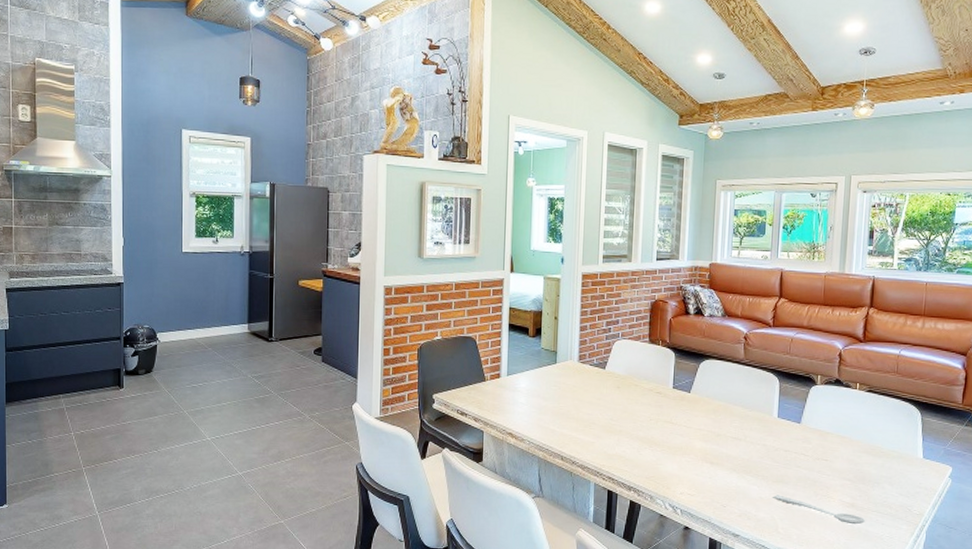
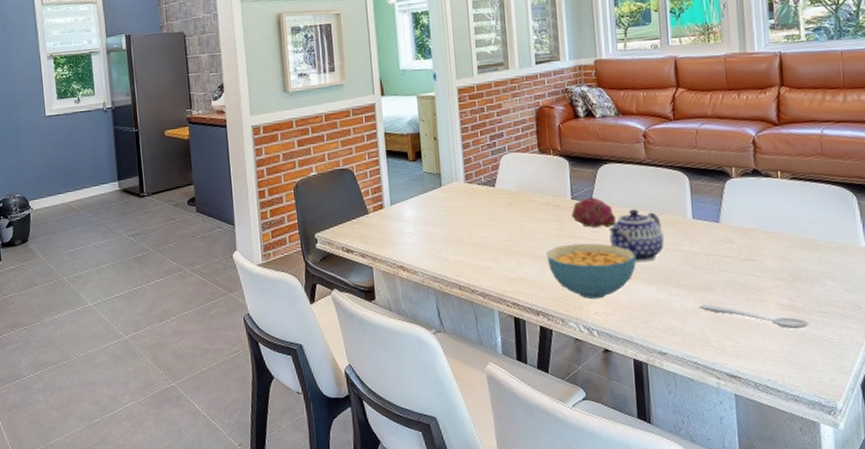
cereal bowl: none [644,429,724,481] -> present [546,243,637,300]
fruit: none [671,388,711,418] -> present [571,197,617,228]
teapot: none [702,403,750,452] -> present [609,209,664,263]

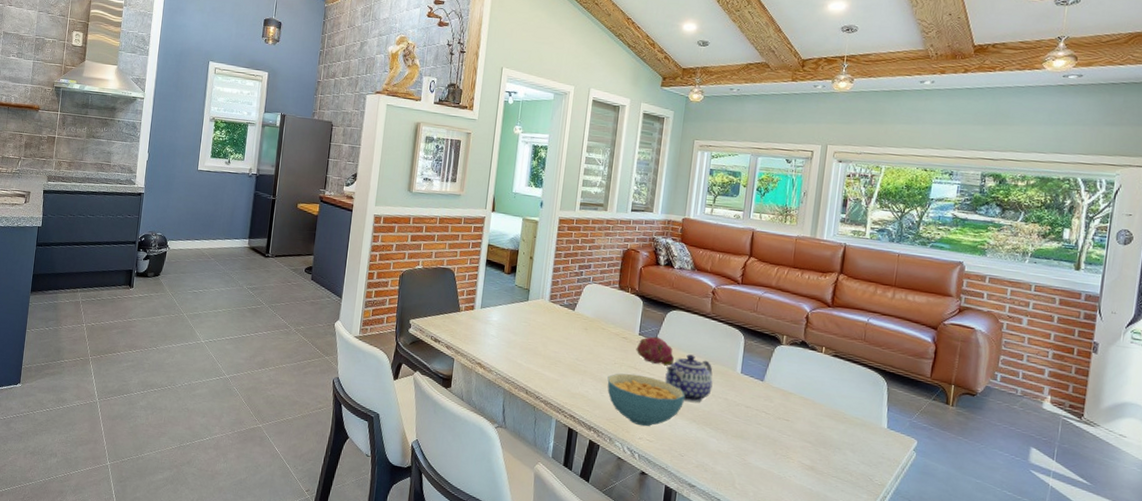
spoon: present [699,304,810,330] -> none [731,449,825,489]

